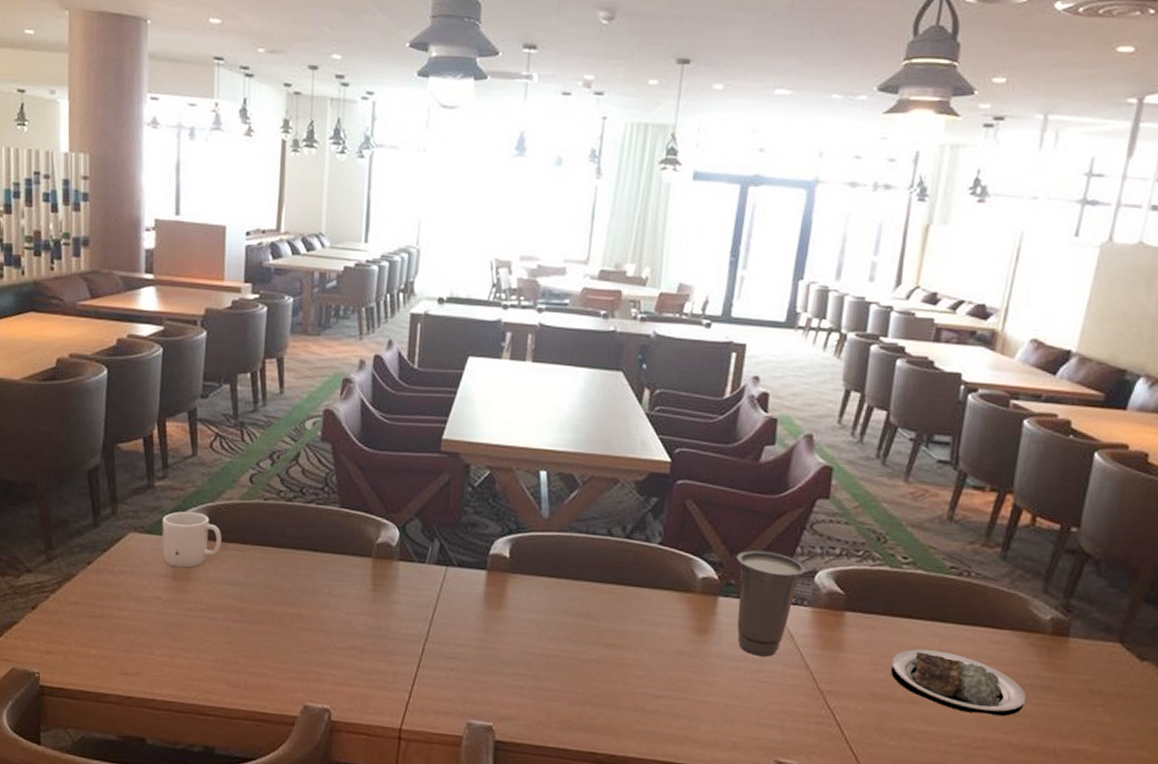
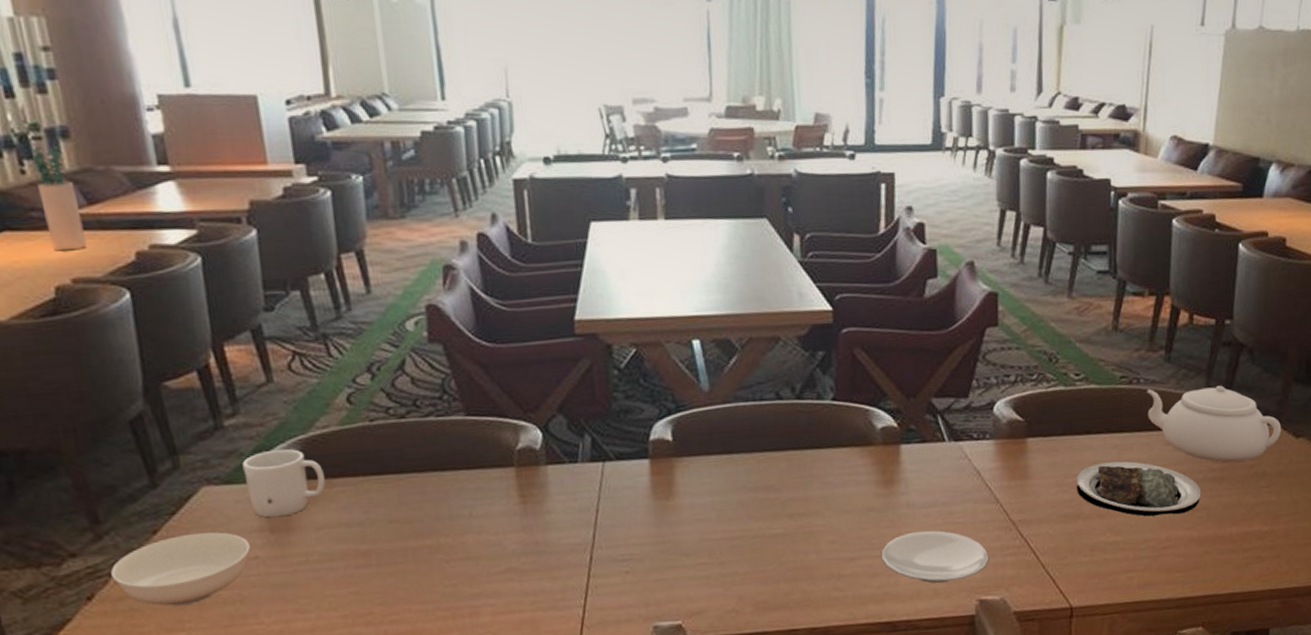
bowl: none [52,569,156,627] -> present [111,532,250,606]
vase: none [60,245,85,332] -> present [31,137,88,251]
saucer: none [685,682,793,737] -> present [880,530,990,583]
cup: present [736,549,807,657] -> none [913,389,985,499]
teapot: none [975,583,1125,675] -> present [1146,385,1282,463]

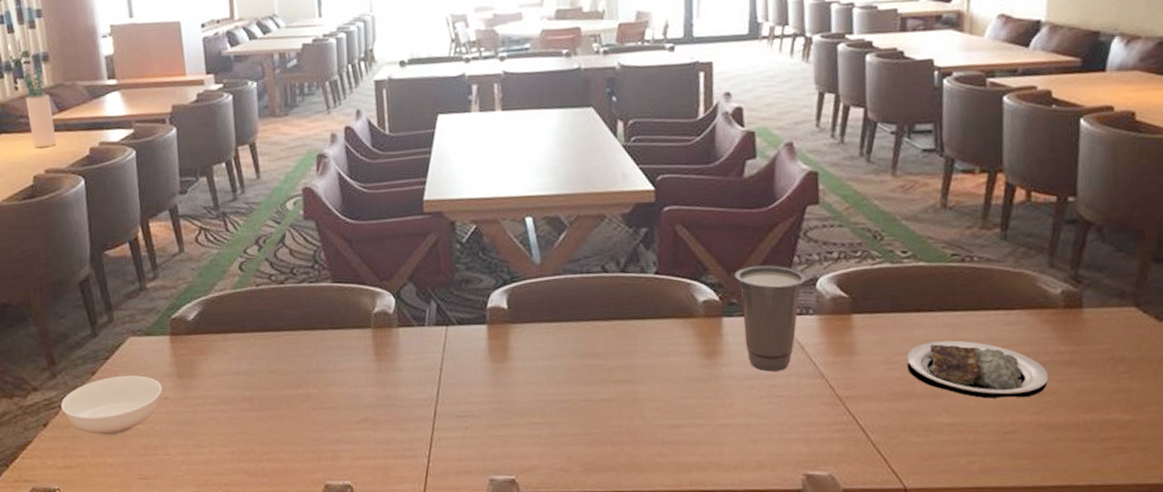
mug: present [242,448,326,518] -> none [159,307,221,365]
saucer: present [880,530,990,583] -> none [704,402,816,455]
cup: none [913,389,985,499] -> present [734,264,808,372]
teapot: present [1146,385,1282,463] -> none [980,264,1141,345]

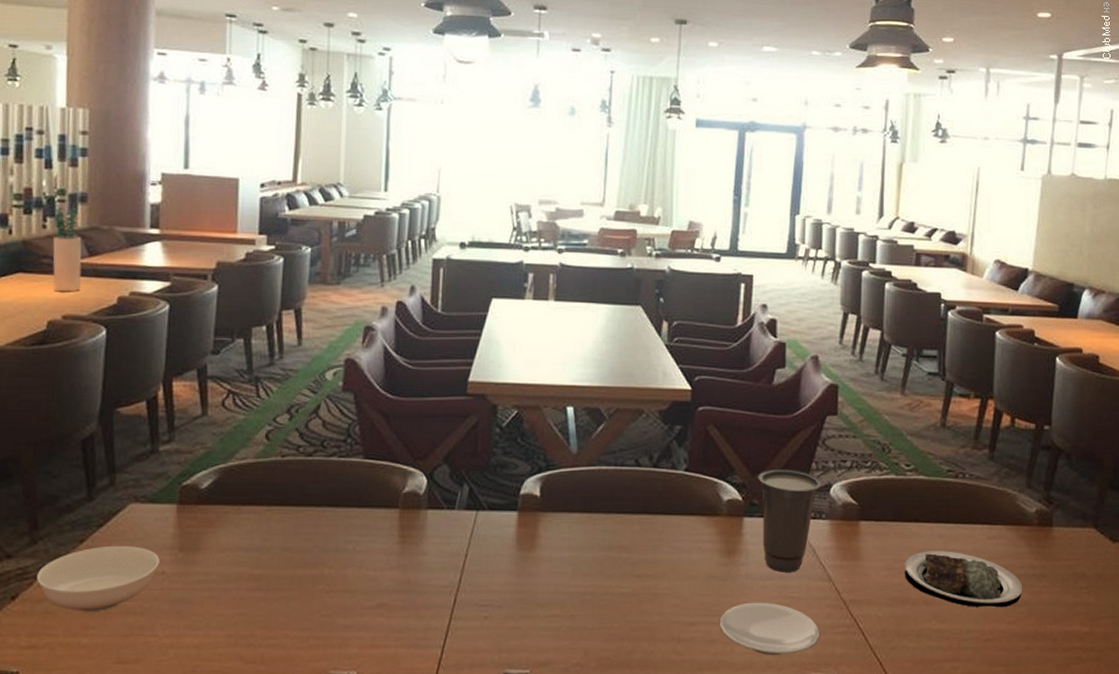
saucer: none [704,402,816,455] -> present [719,602,821,655]

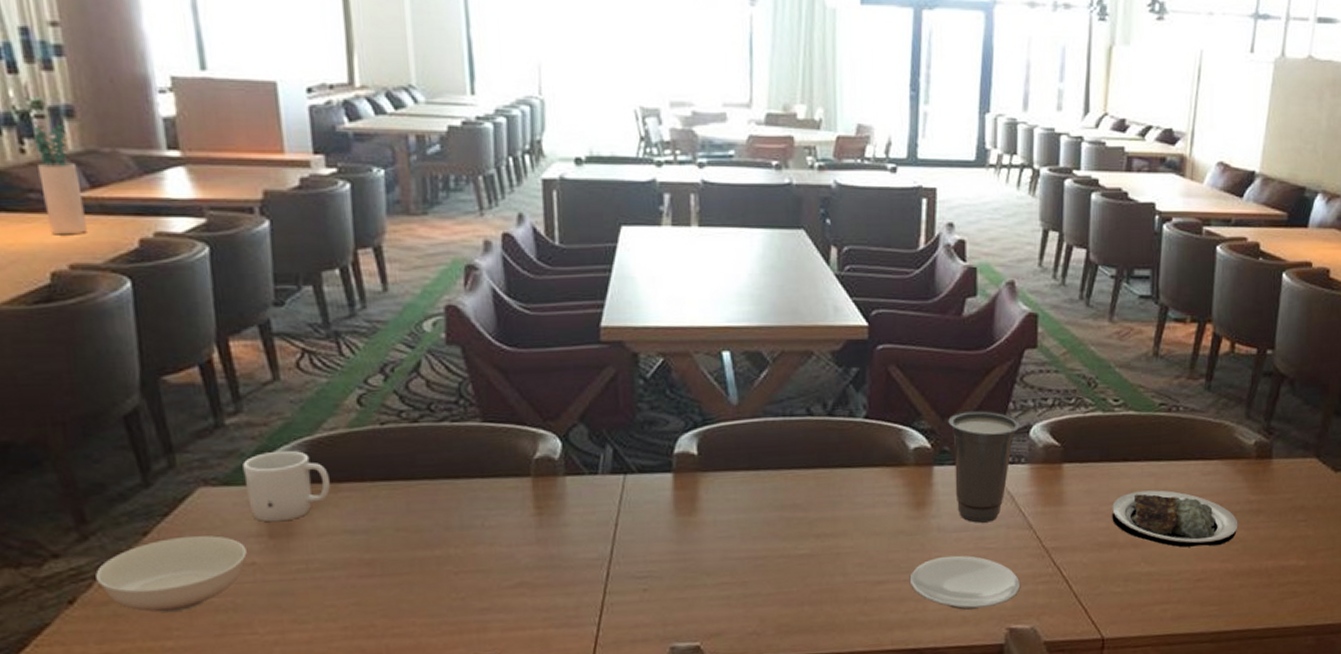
mug: none [167,475,236,537] -> present [242,450,331,523]

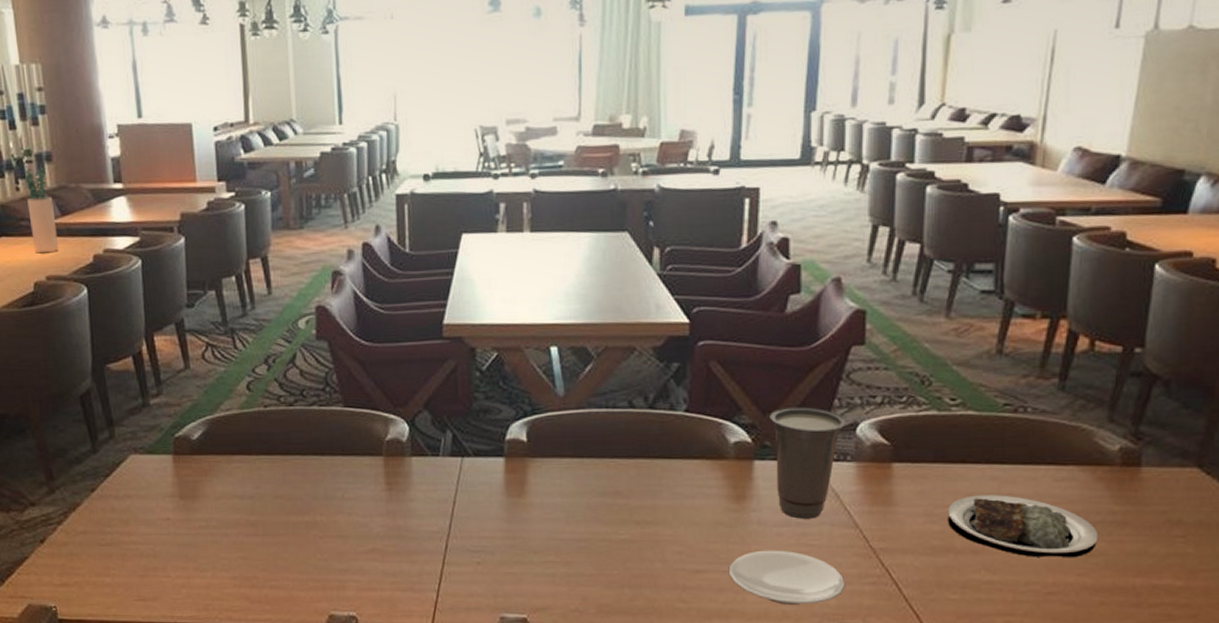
bowl: present [95,535,247,612] -> none [59,493,163,554]
mug: present [242,450,331,523] -> none [162,426,226,486]

